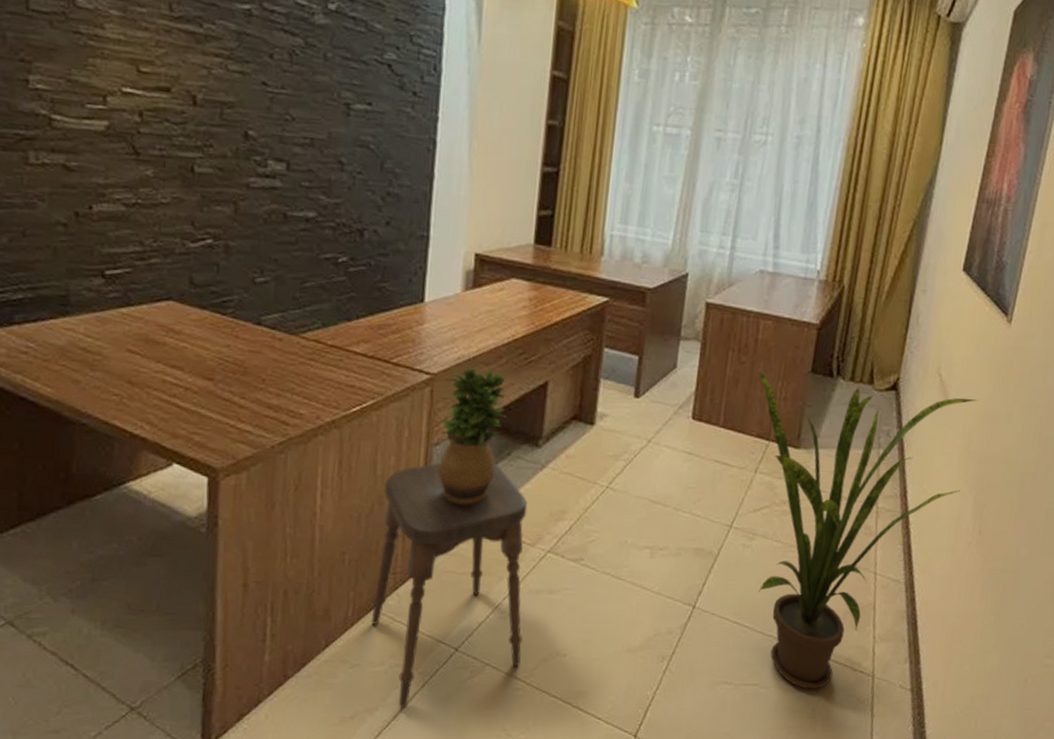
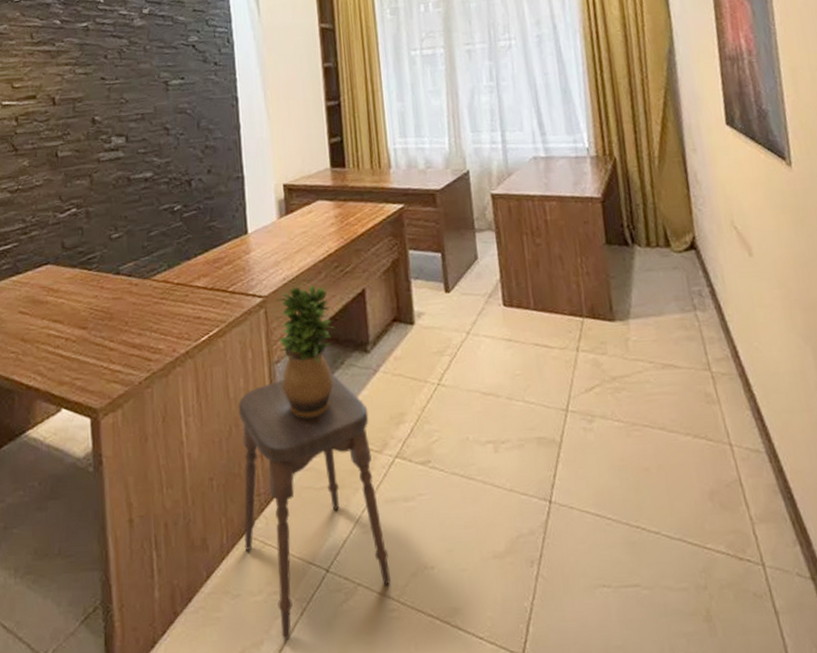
house plant: present [758,371,978,690] -> none [555,246,794,587]

